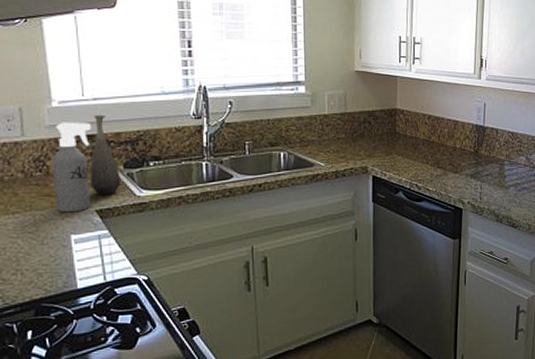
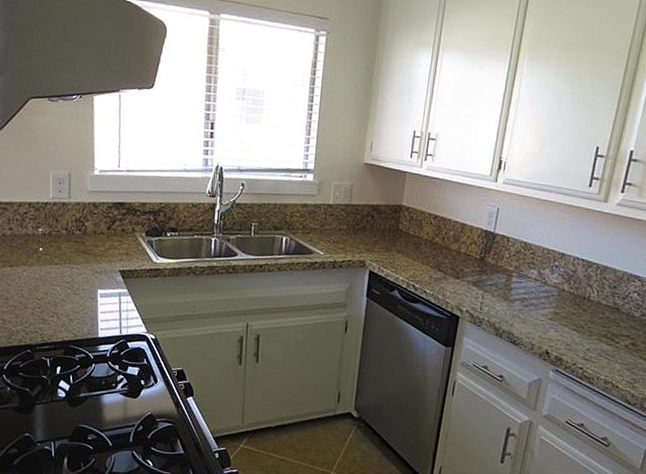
spray bottle: present [52,122,92,213] -> none [88,189,124,270]
bottle: present [90,114,122,196] -> none [117,185,143,259]

